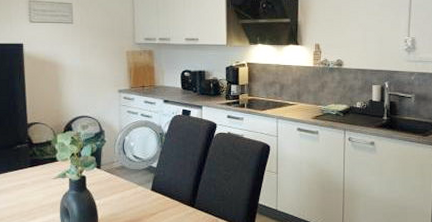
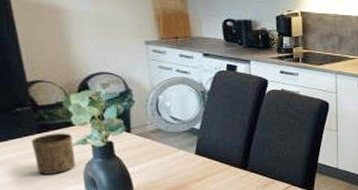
cup: none [24,167,55,203] -> present [31,133,75,175]

